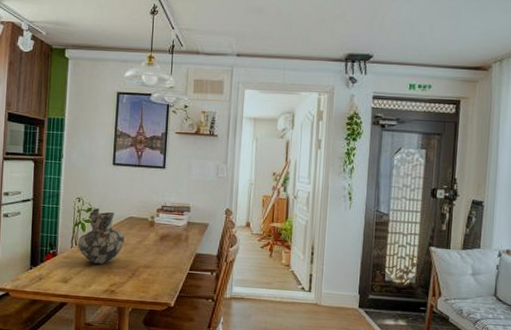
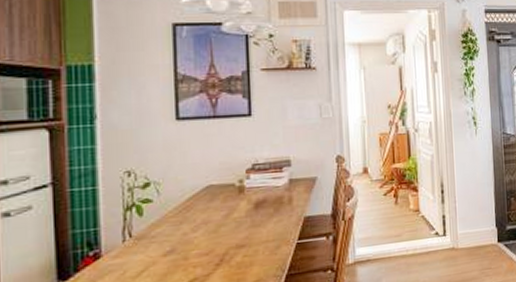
vase: present [78,208,125,265] -> none [133,181,204,258]

